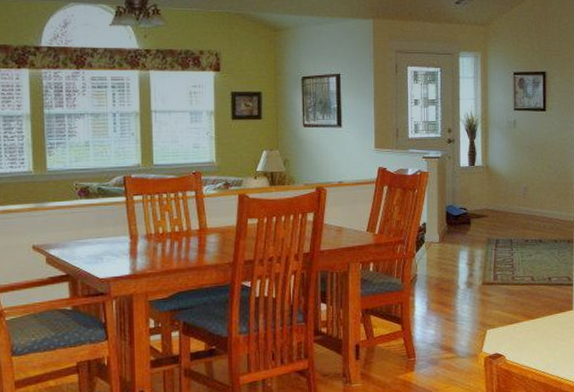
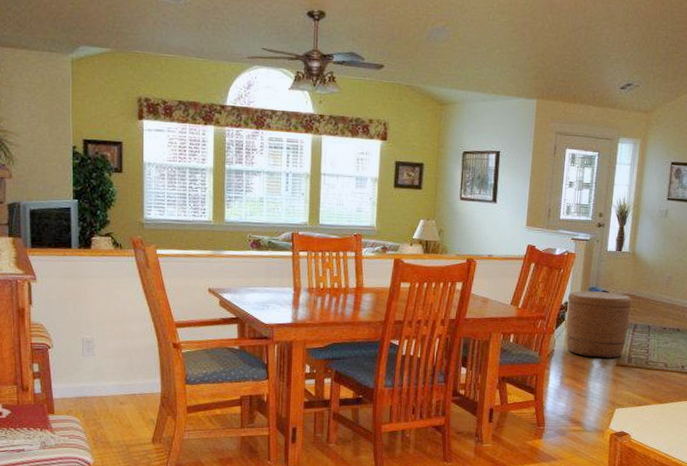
basket: none [425,209,491,278] -> present [566,290,632,358]

